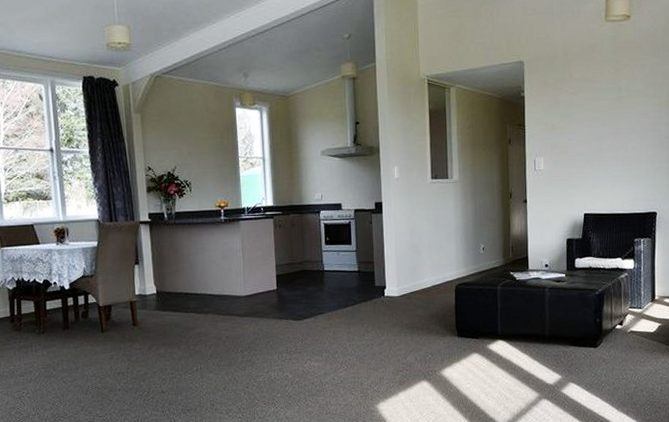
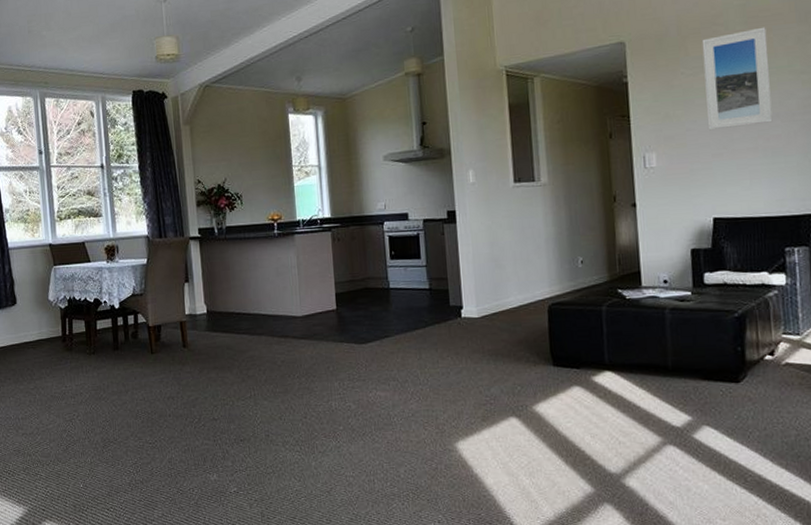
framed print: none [582,56,631,141] -> present [701,27,773,131]

